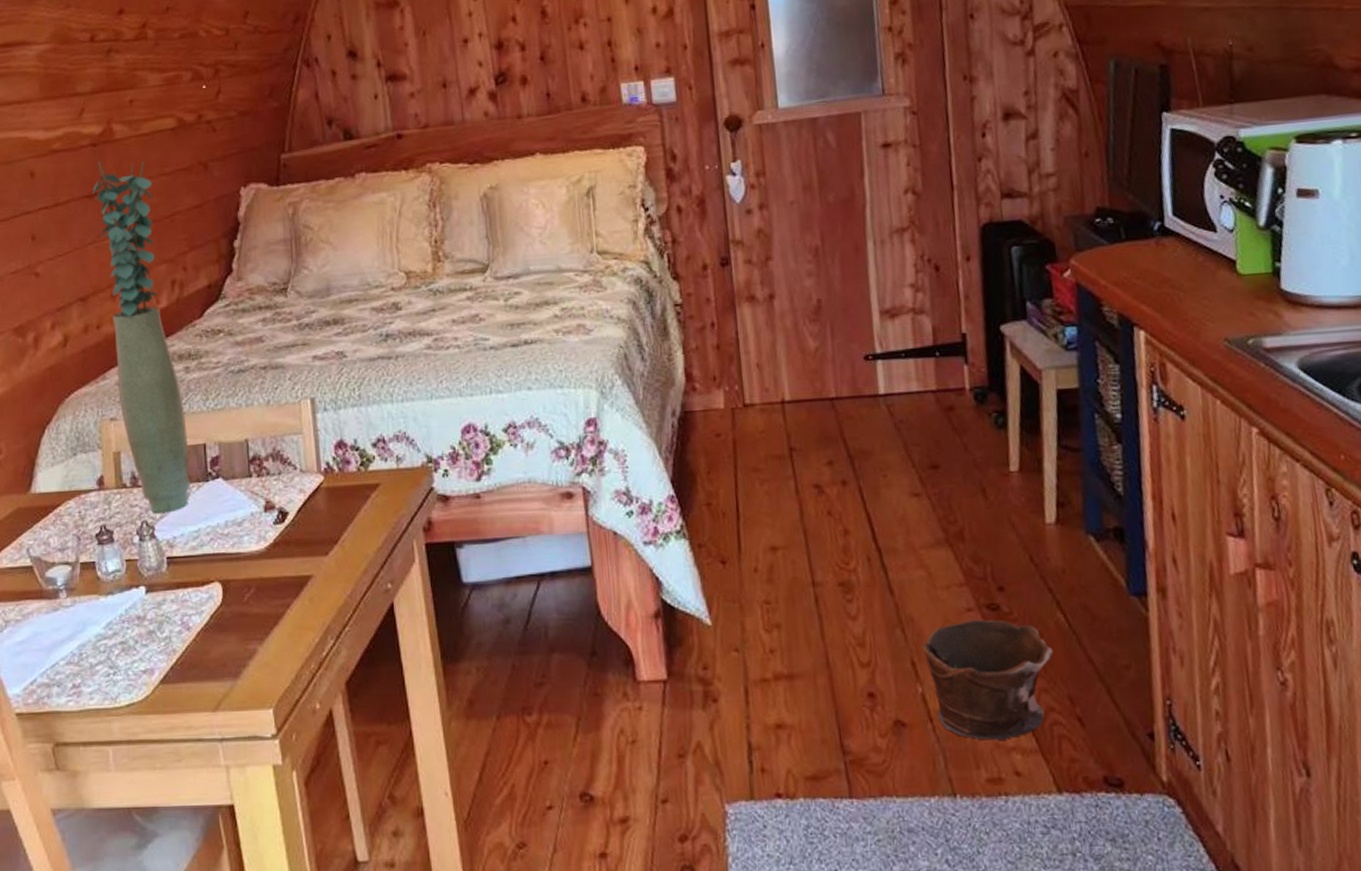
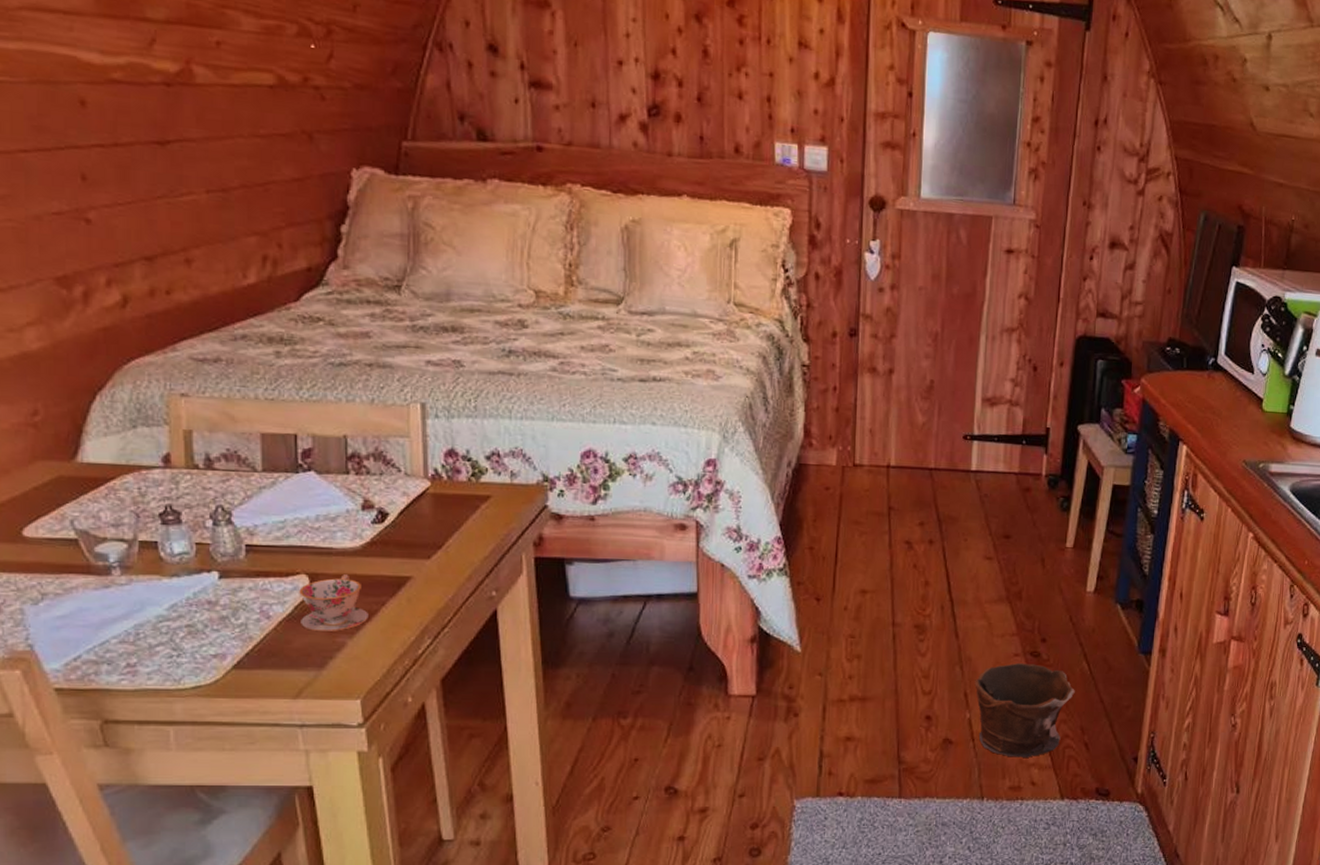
vase: present [92,160,190,514] -> none [164,103,277,500]
teacup: none [214,577,276,639] -> present [299,573,368,631]

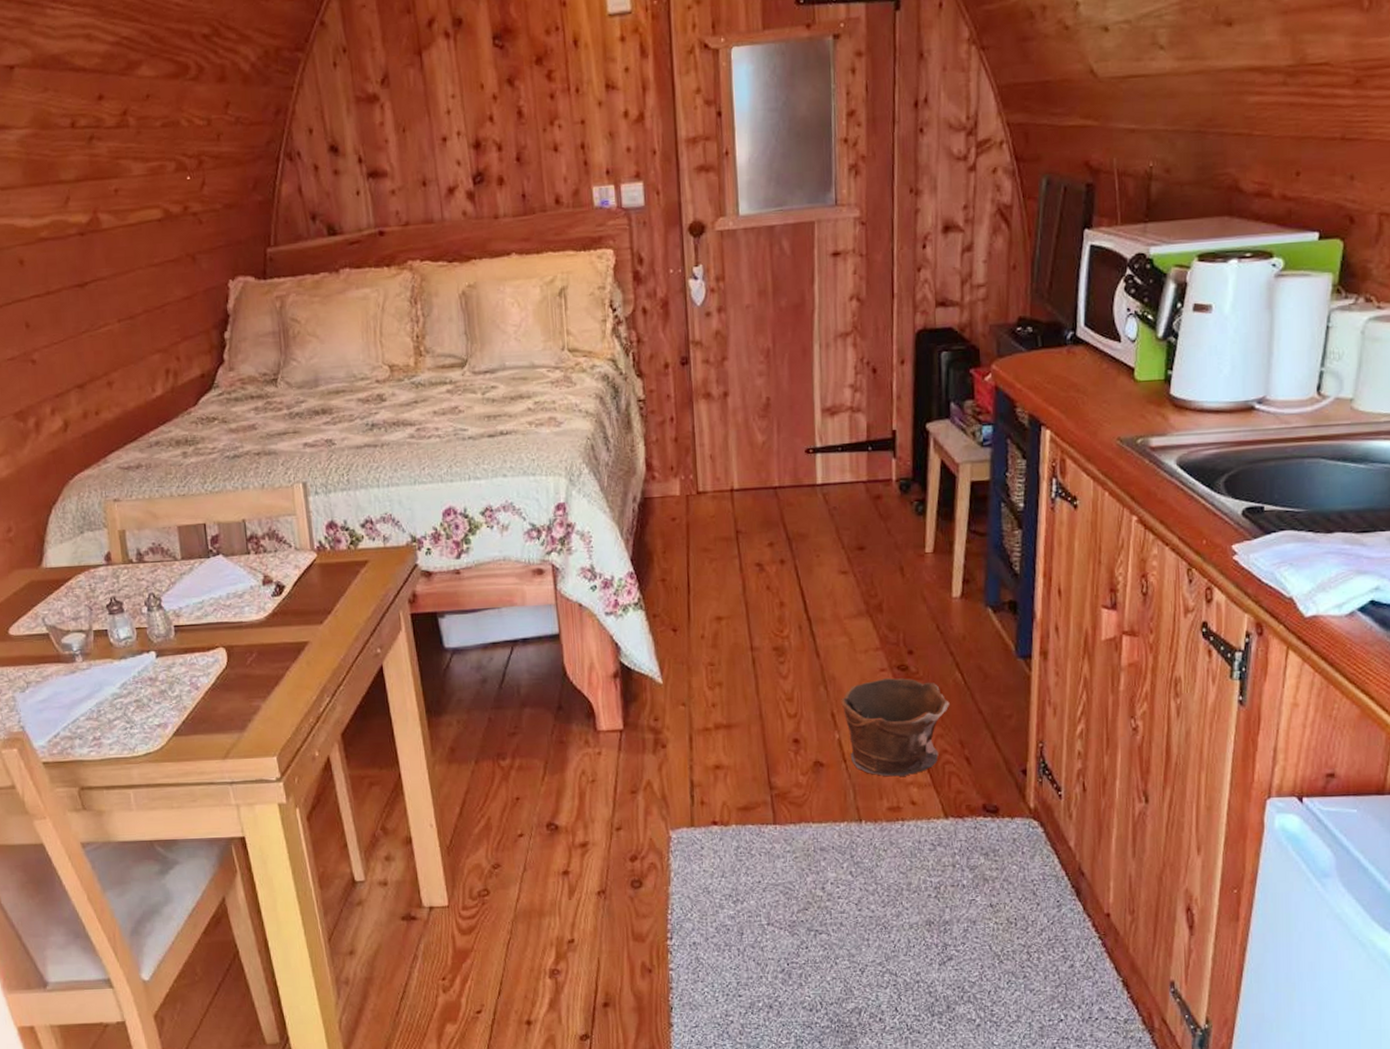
teacup: present [299,573,368,631] -> none [219,643,277,697]

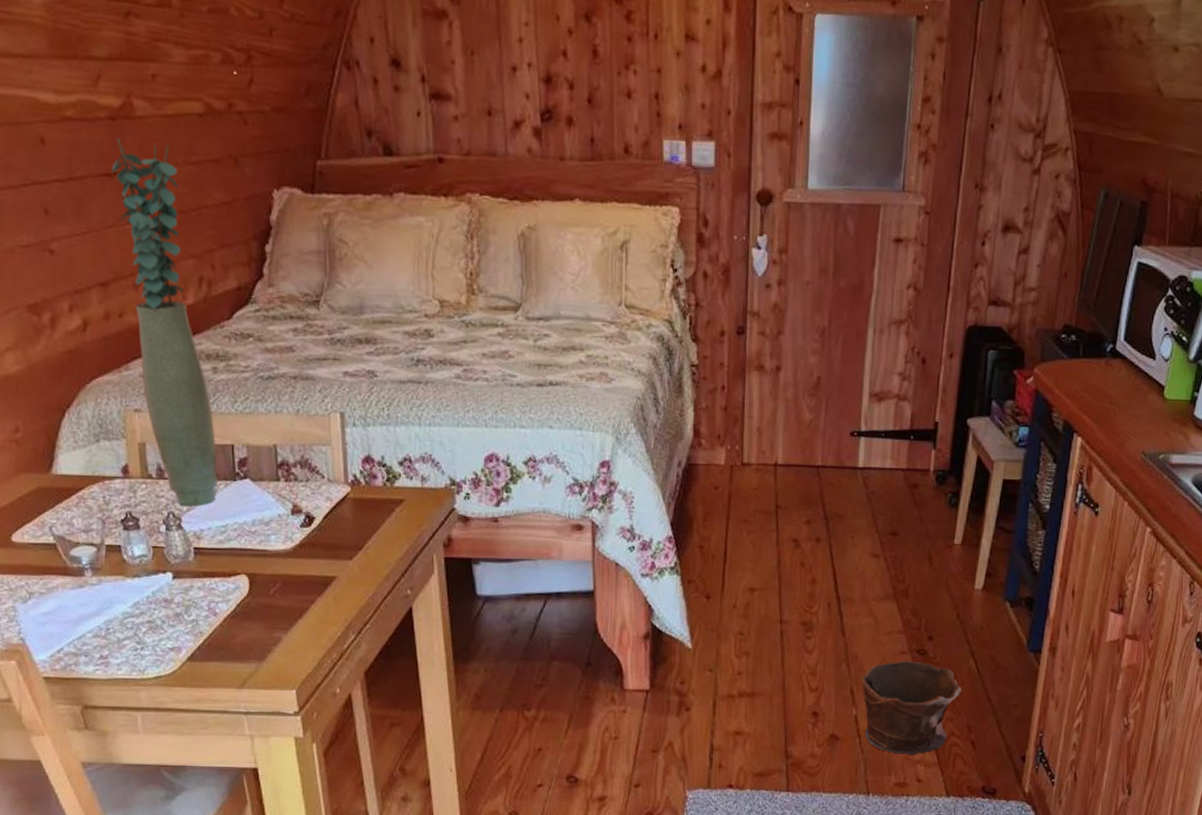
vase: none [83,249,193,587] -> present [111,136,218,507]

